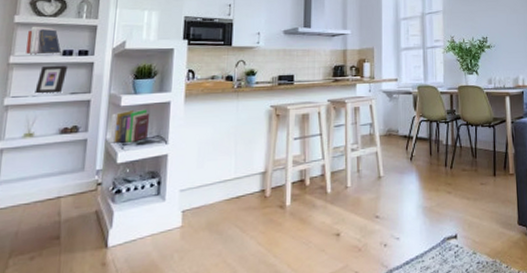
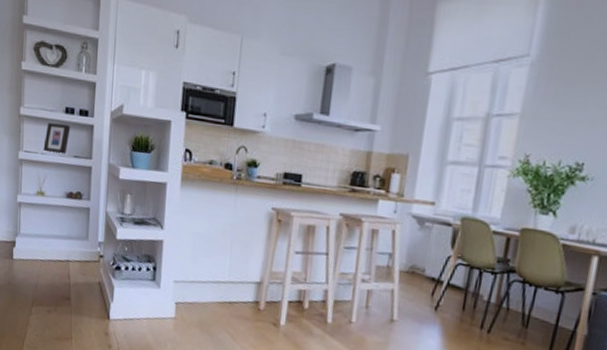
books: present [26,26,61,55] -> none [34,75,64,111]
books: present [109,109,149,143] -> none [109,184,146,221]

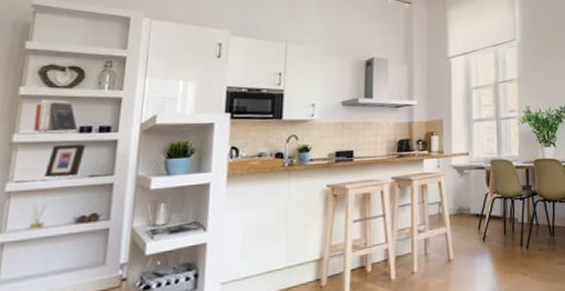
books: none [34,75,64,111] -> present [34,98,78,132]

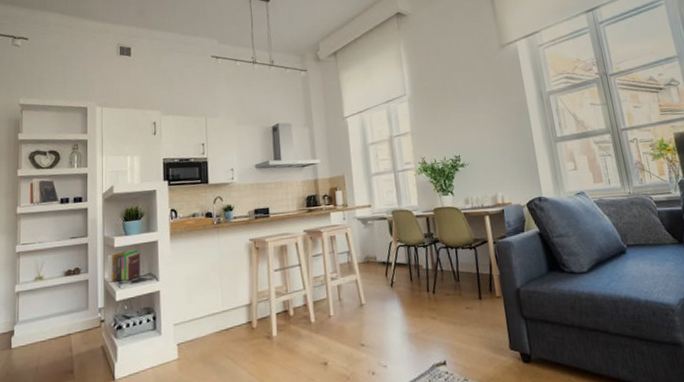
picture frame: present [44,145,86,178] -> none [40,213,66,241]
books: none [136,192,184,233] -> present [107,248,140,283]

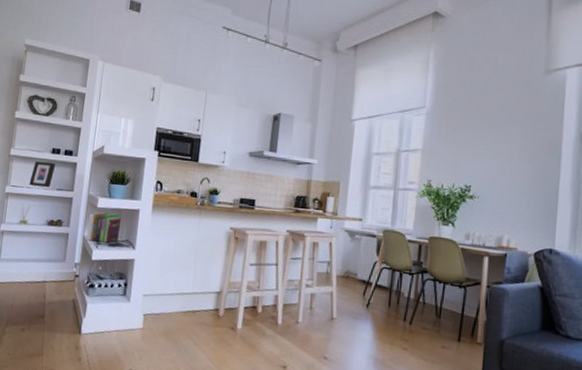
books: present [30,178,59,205] -> none [23,122,51,151]
picture frame: none [40,213,66,241] -> present [29,161,56,188]

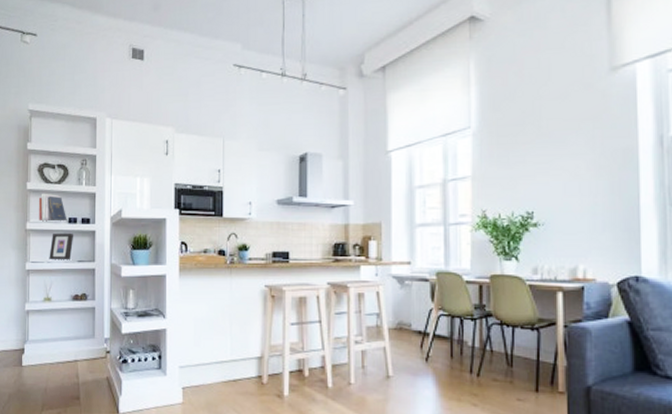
books: none [23,122,51,151] -> present [39,193,67,222]
books: present [86,212,121,243] -> none [114,280,147,314]

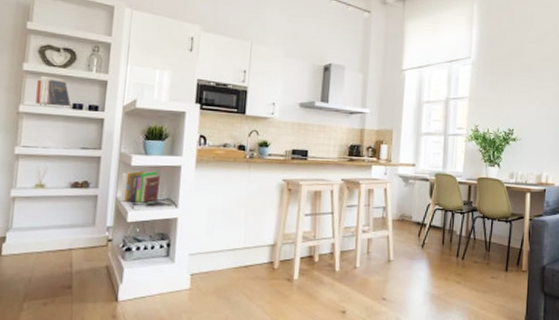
picture frame: present [49,234,74,261] -> none [45,118,79,147]
books: none [114,280,147,314] -> present [119,170,159,203]

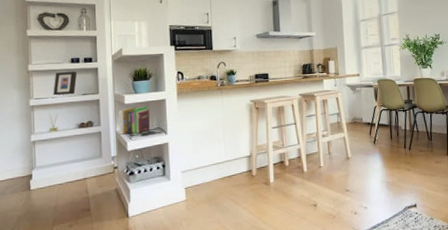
books: present [36,75,71,107] -> none [40,38,70,63]
picture frame: none [45,118,79,147] -> present [53,72,78,96]

